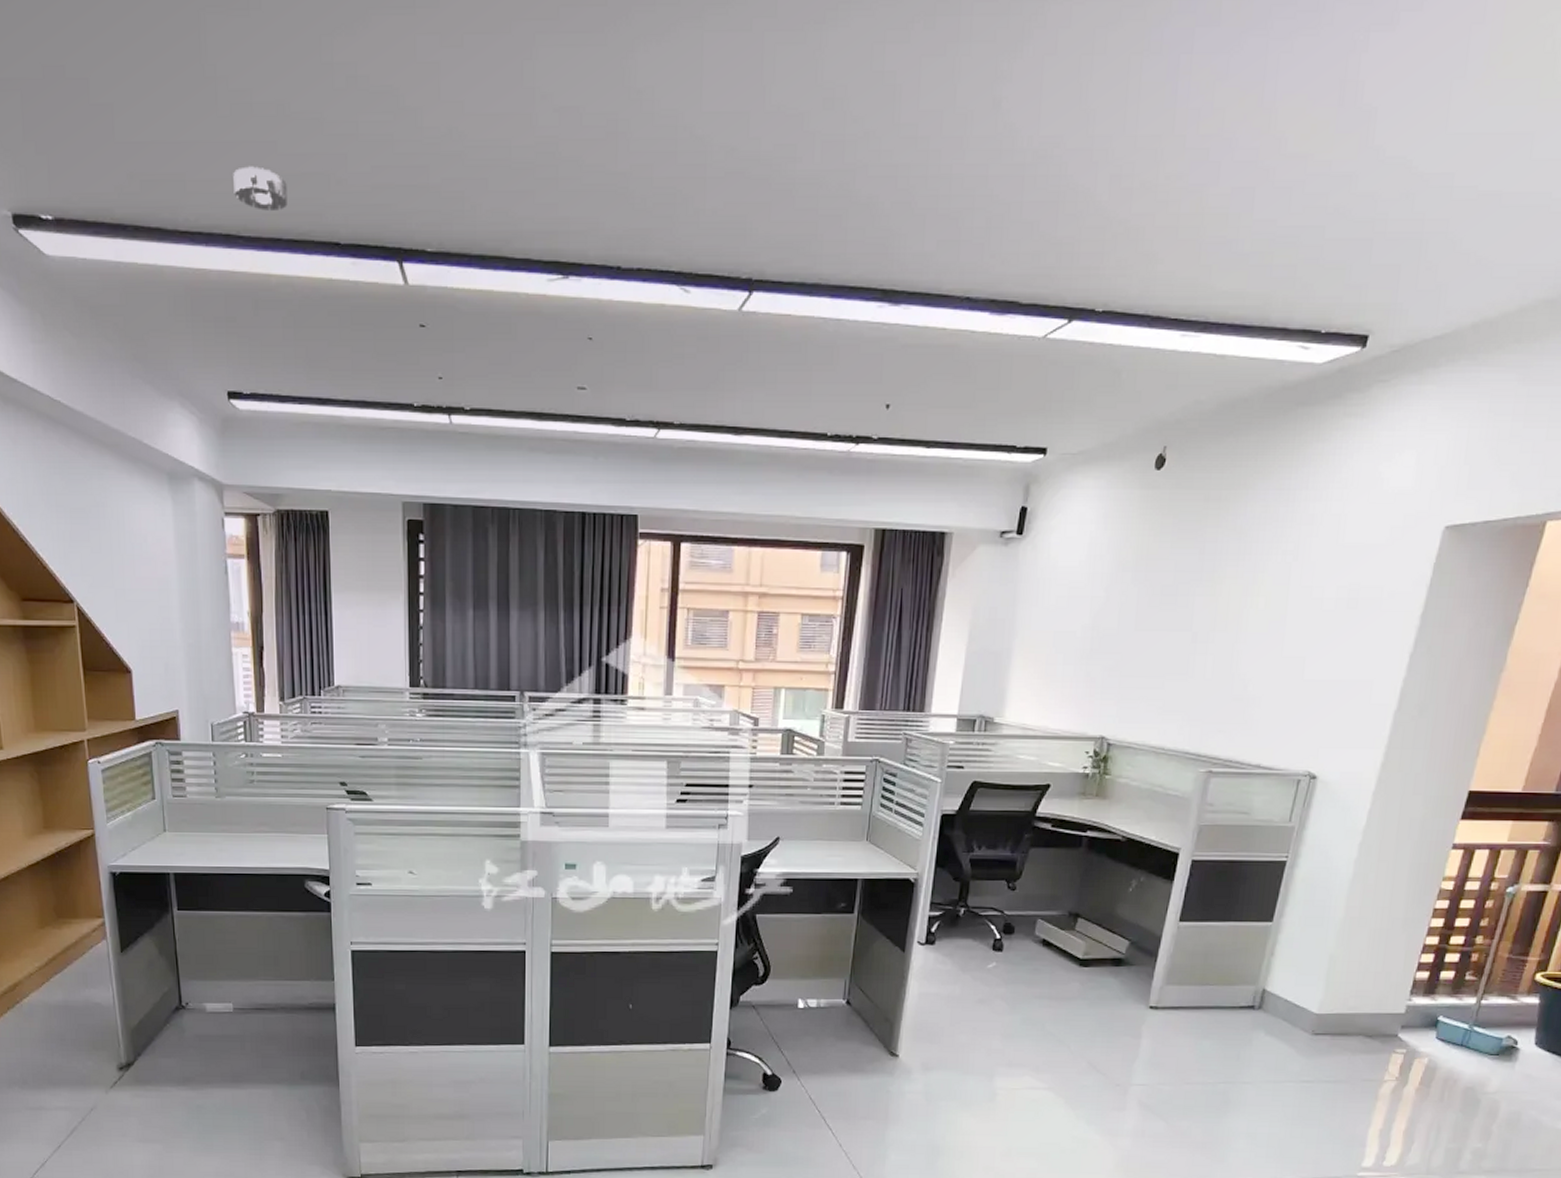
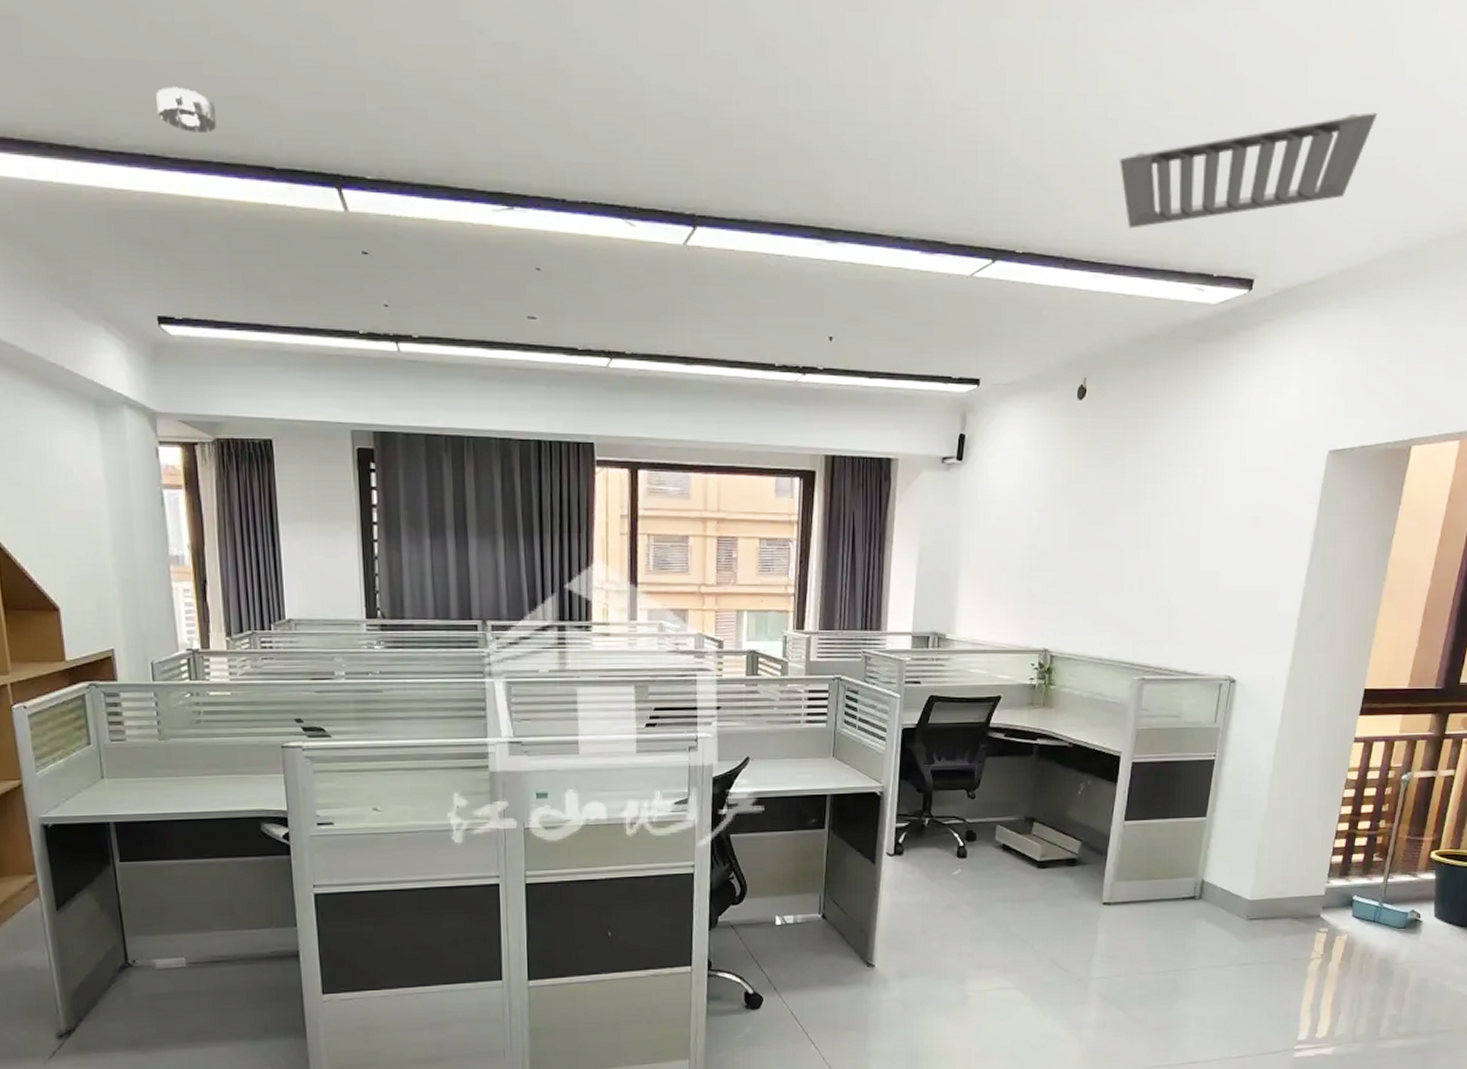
ceiling vent: none [1220,142,1534,282] -> present [1120,112,1378,229]

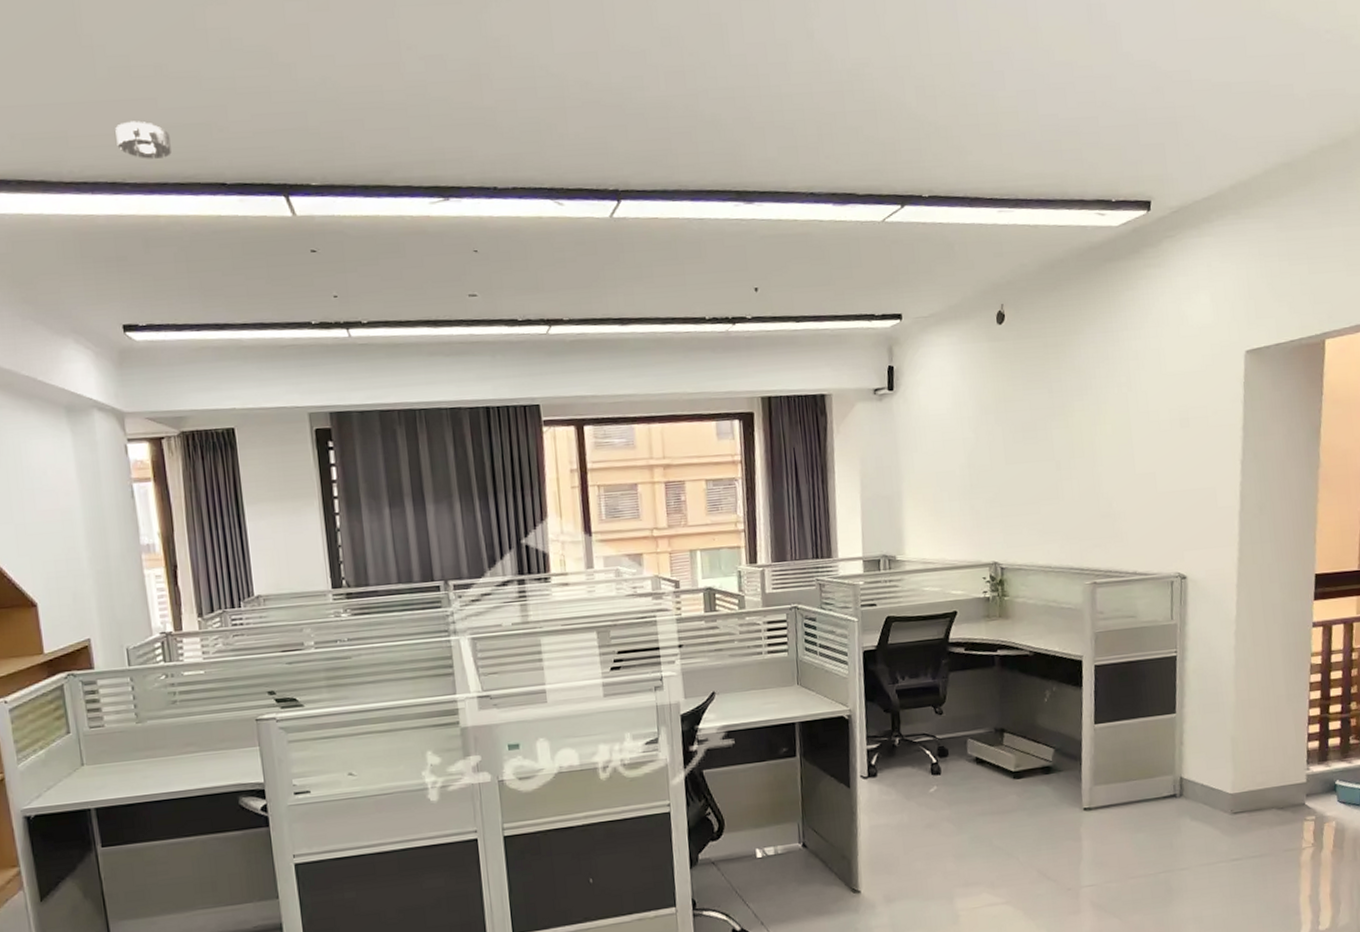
ceiling vent: present [1120,112,1378,229] -> none [1010,43,1246,166]

